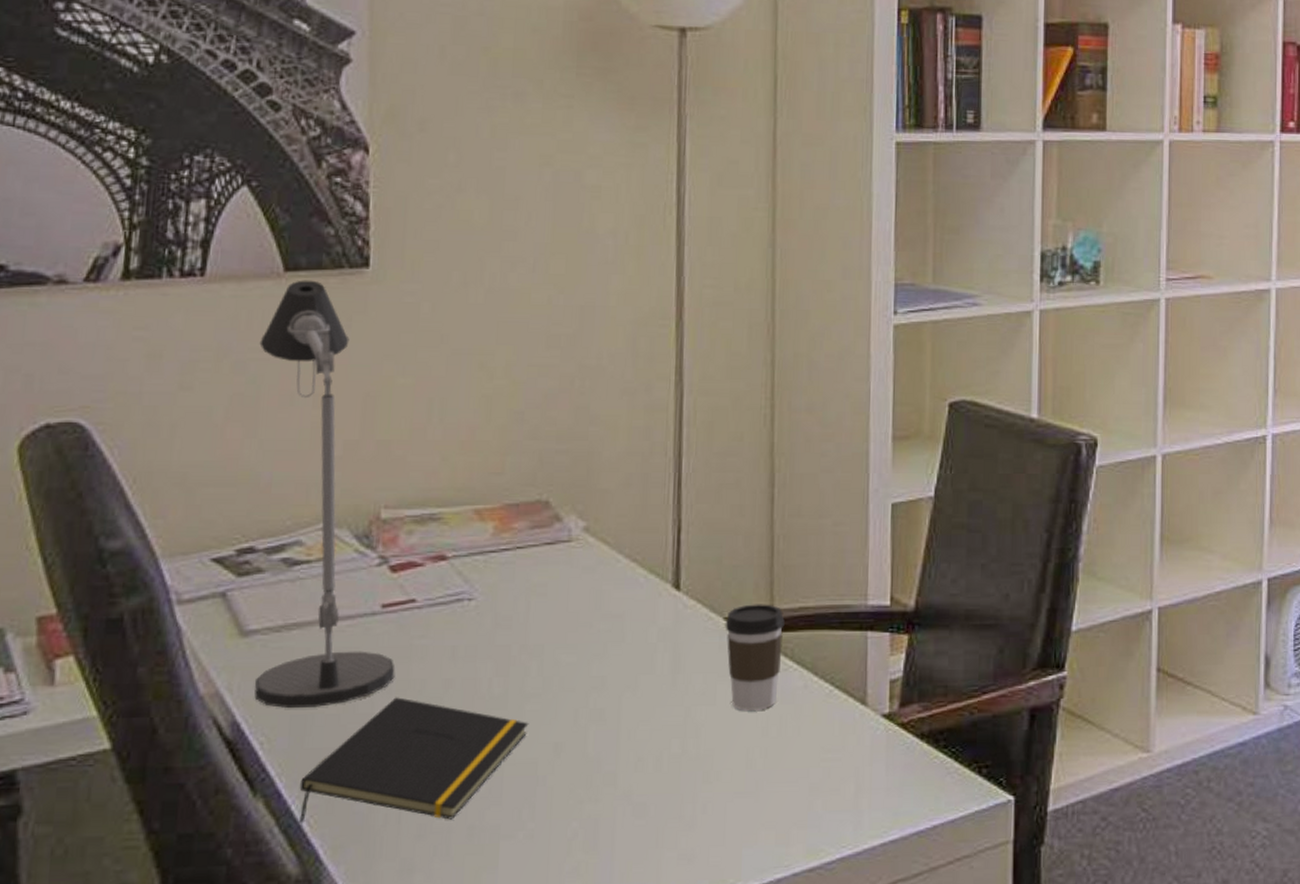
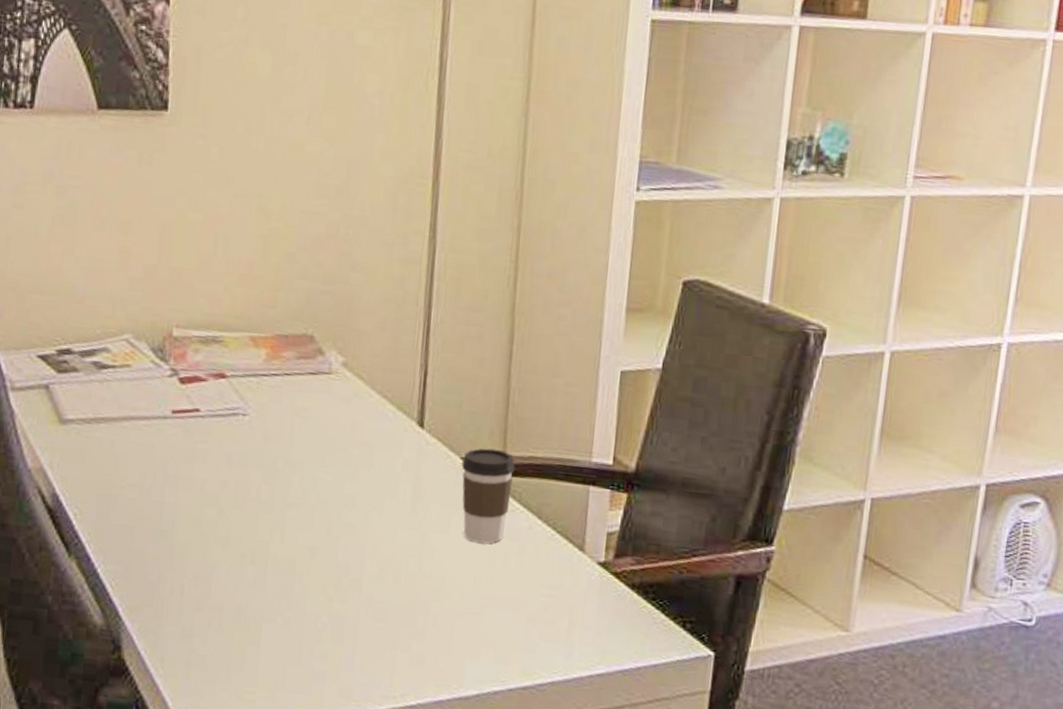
desk lamp: present [254,280,395,709] -> none [70,118,182,491]
notepad: present [299,697,529,823] -> none [104,490,290,599]

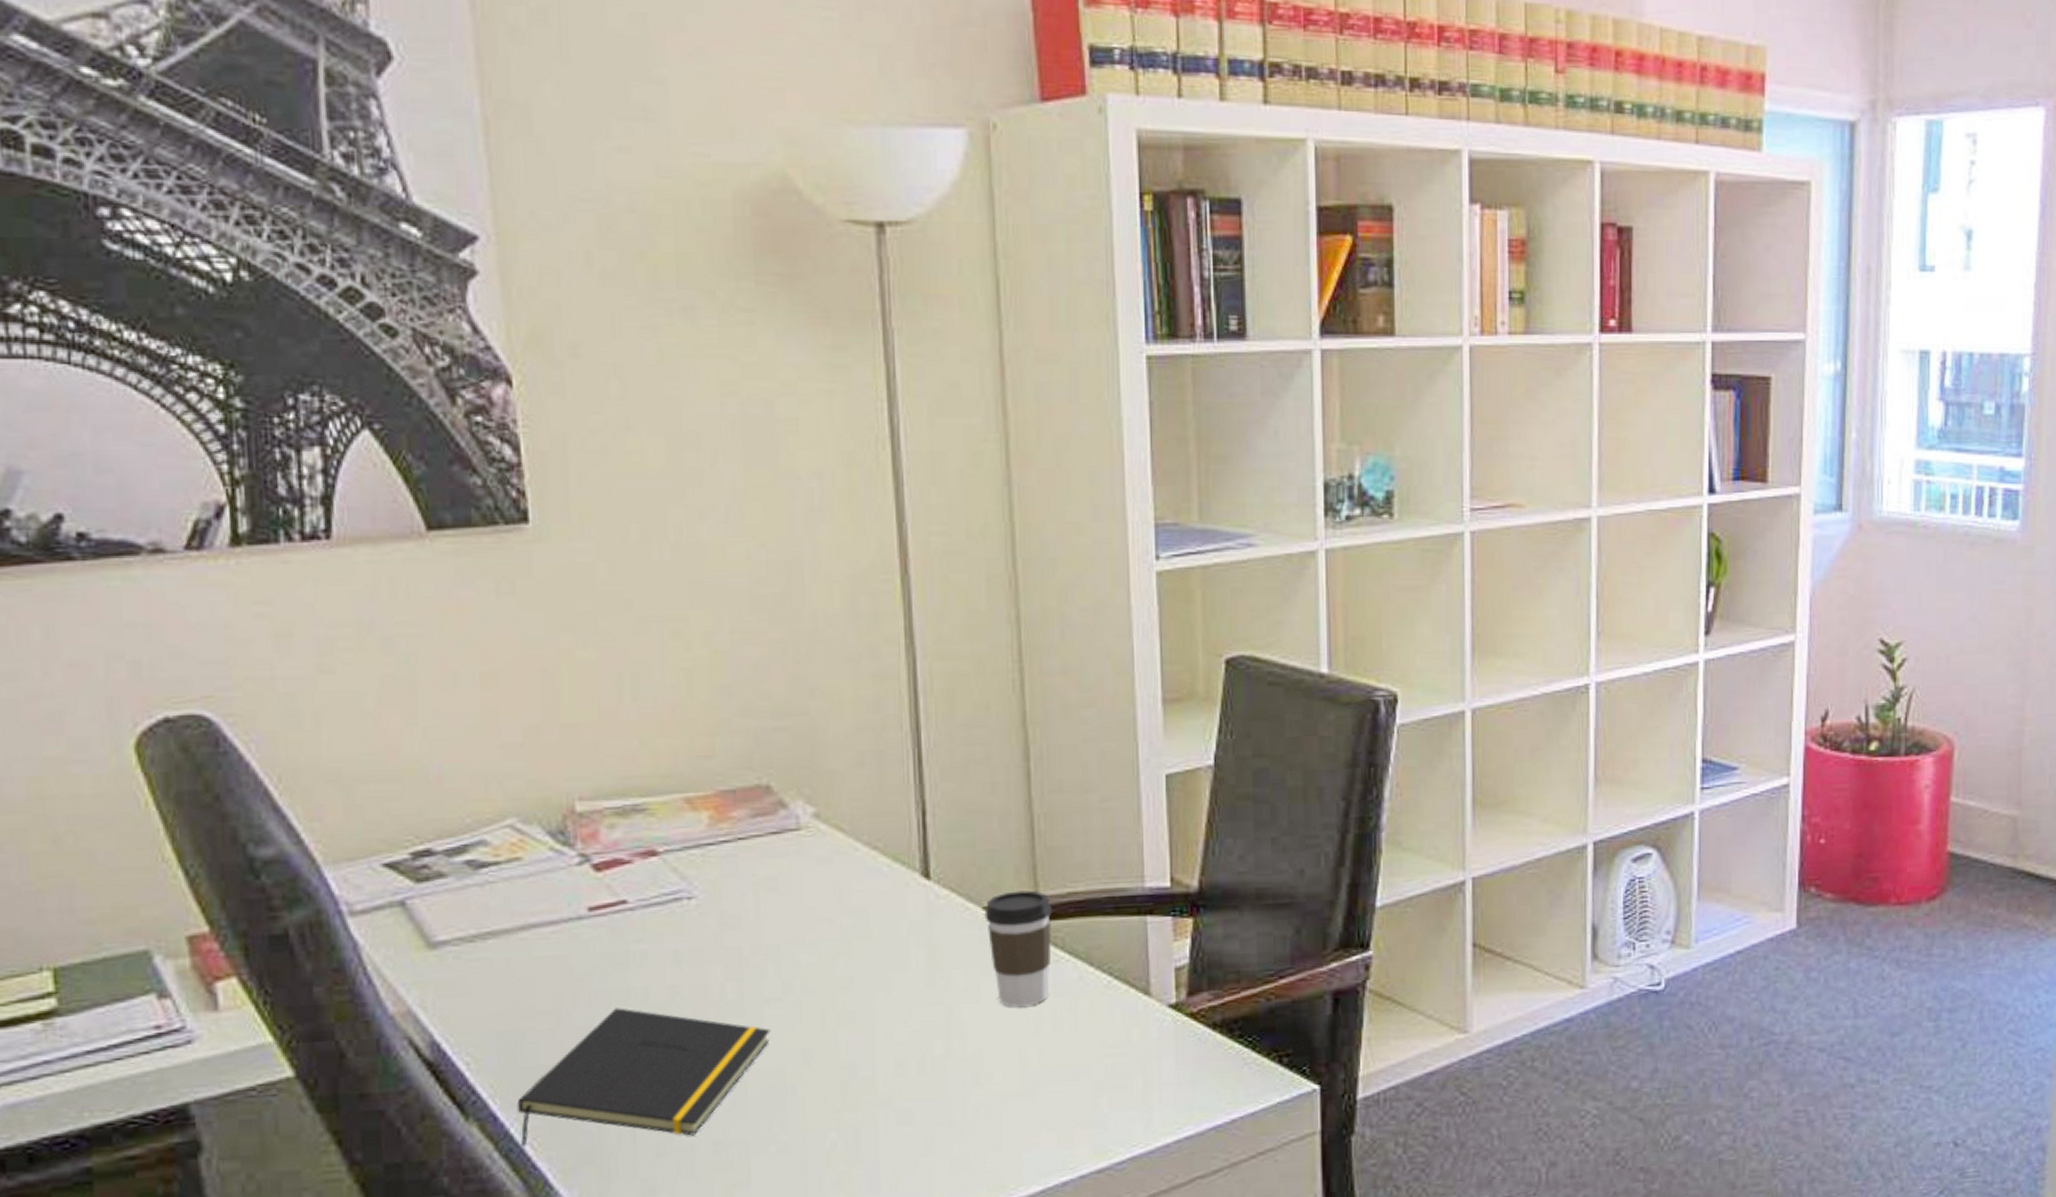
notepad: none [104,490,290,599] -> present [516,1008,771,1146]

